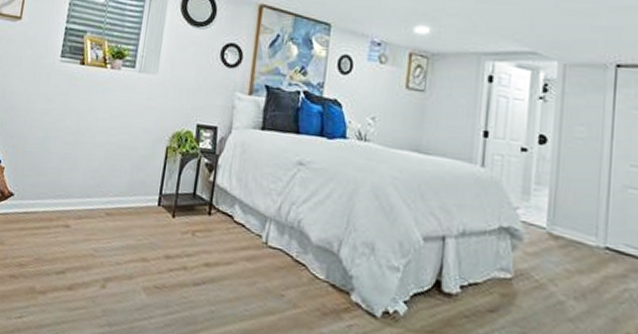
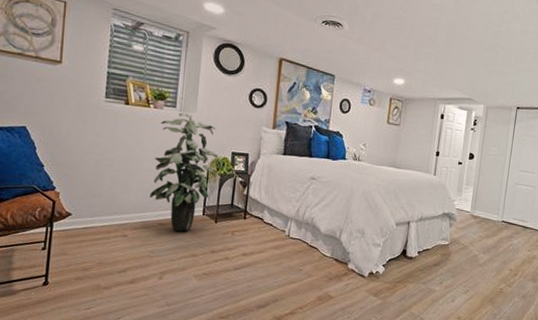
indoor plant: none [98,74,181,226] -> present [150,112,219,232]

